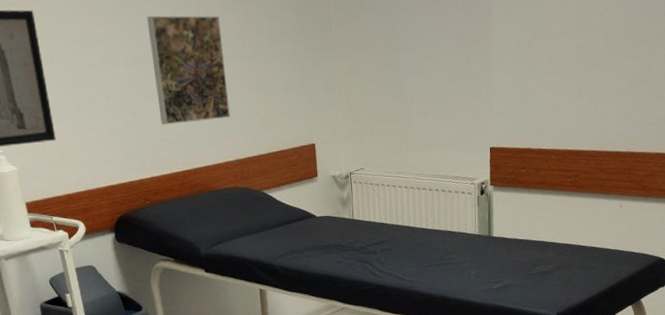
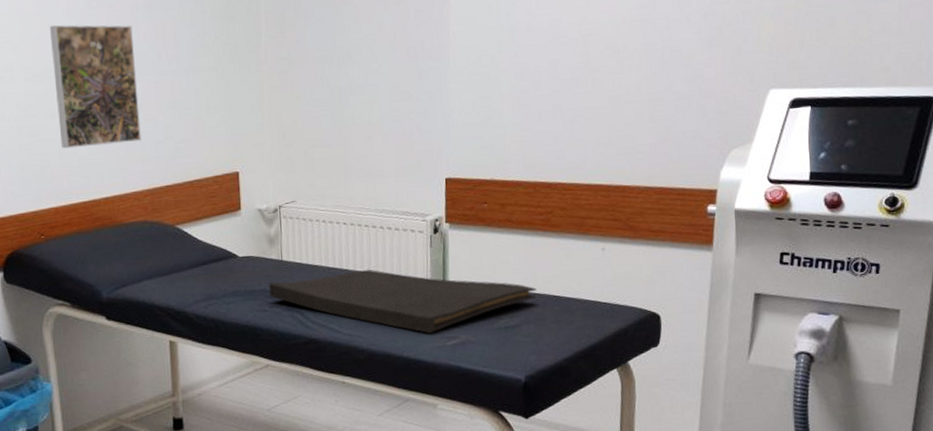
hand towel: none [342,225,566,279] -> present [268,269,537,334]

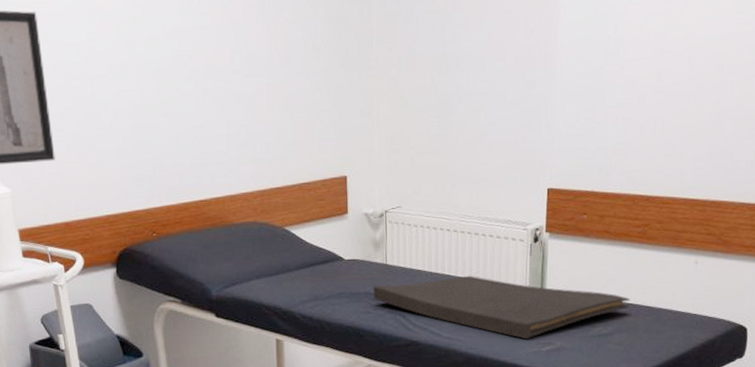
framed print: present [49,24,141,149] -> none [162,22,252,148]

